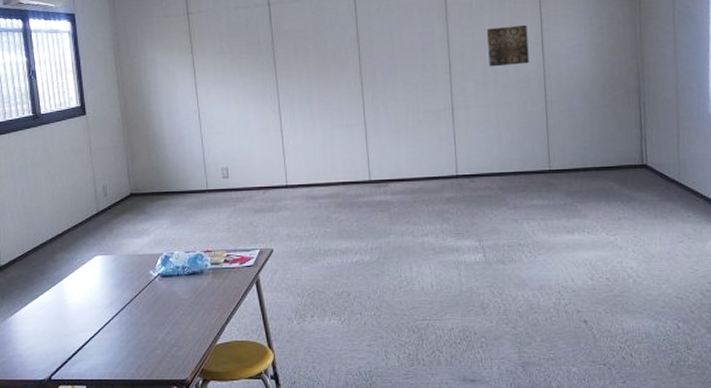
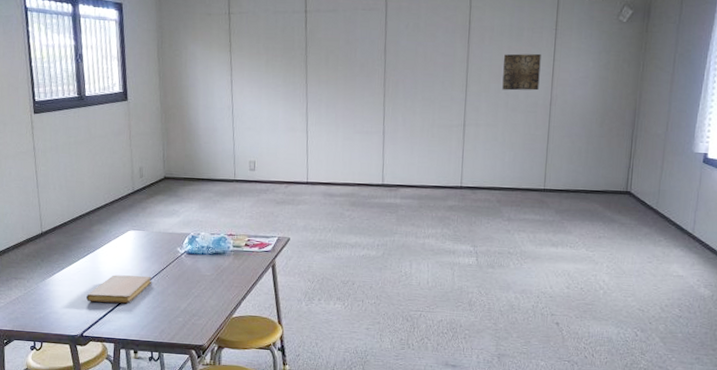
notebook: none [53,305,124,340] -> present [86,274,152,304]

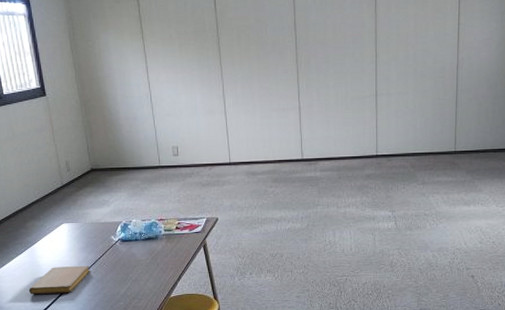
wall art: present [502,53,541,91] -> none [410,18,446,58]

